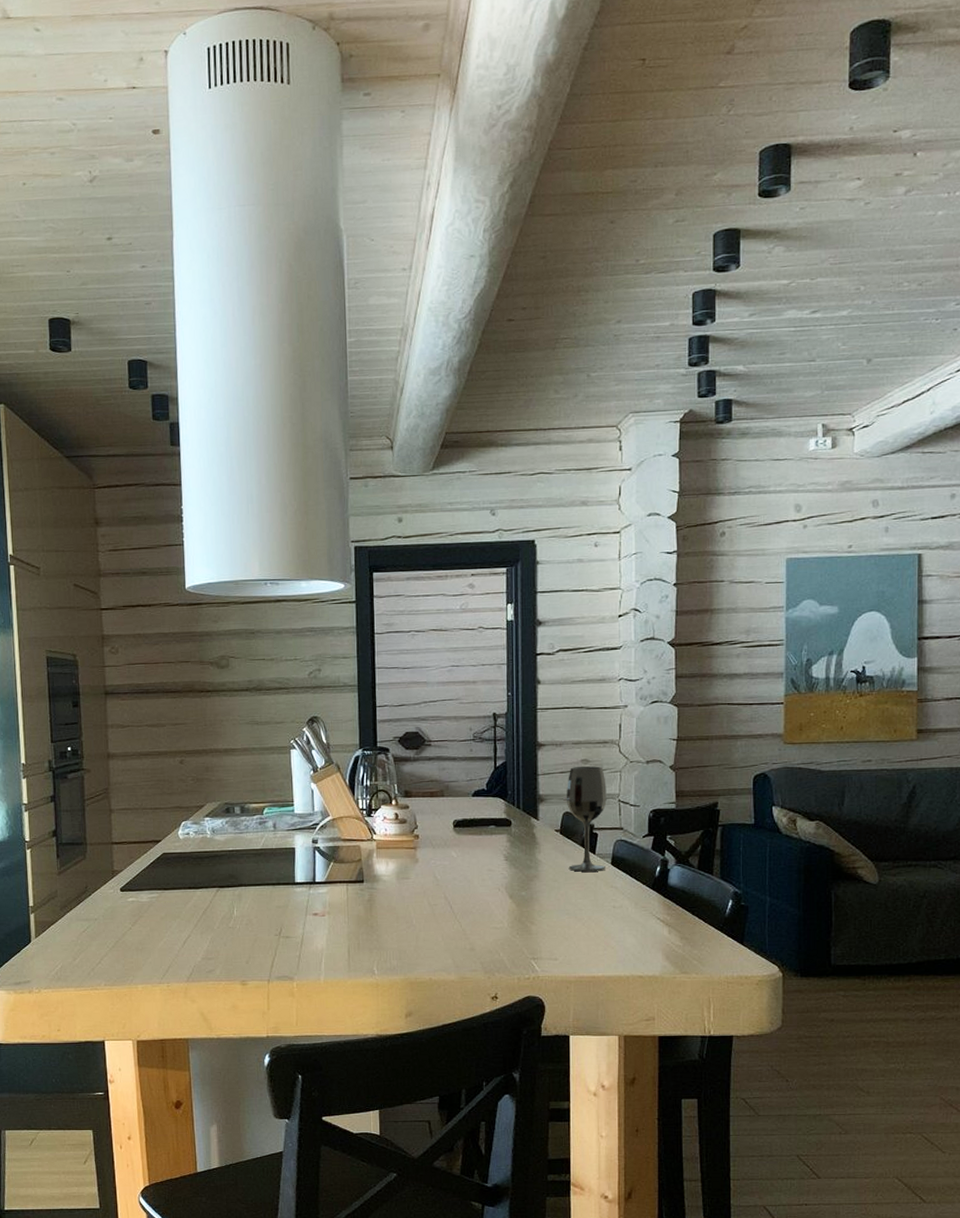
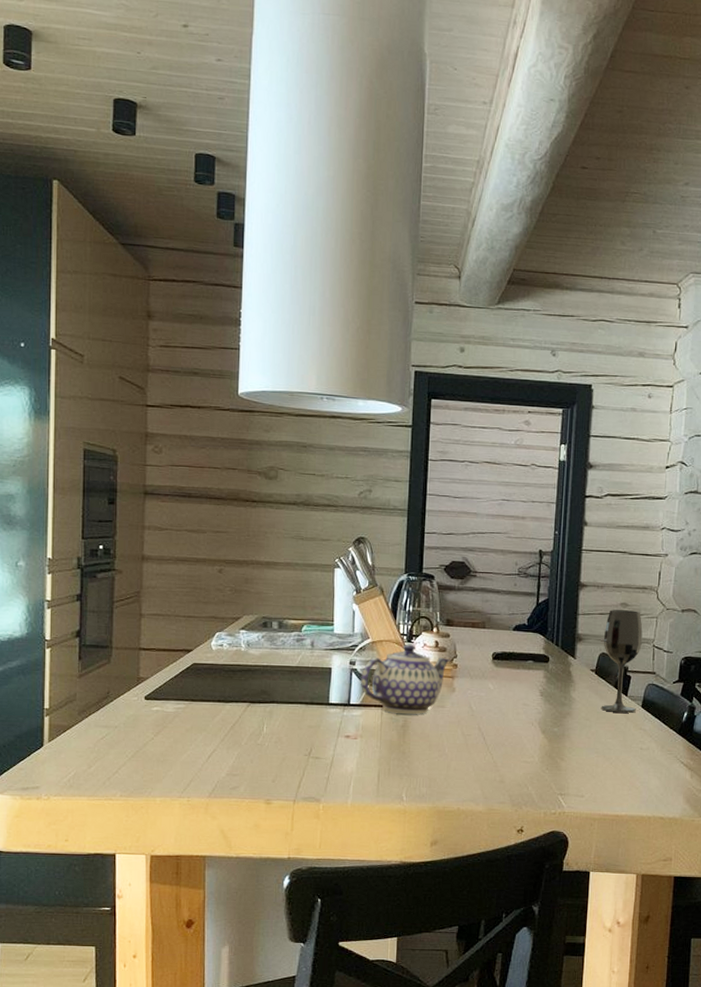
teapot: none [324,818,412,889] -> present [361,644,451,715]

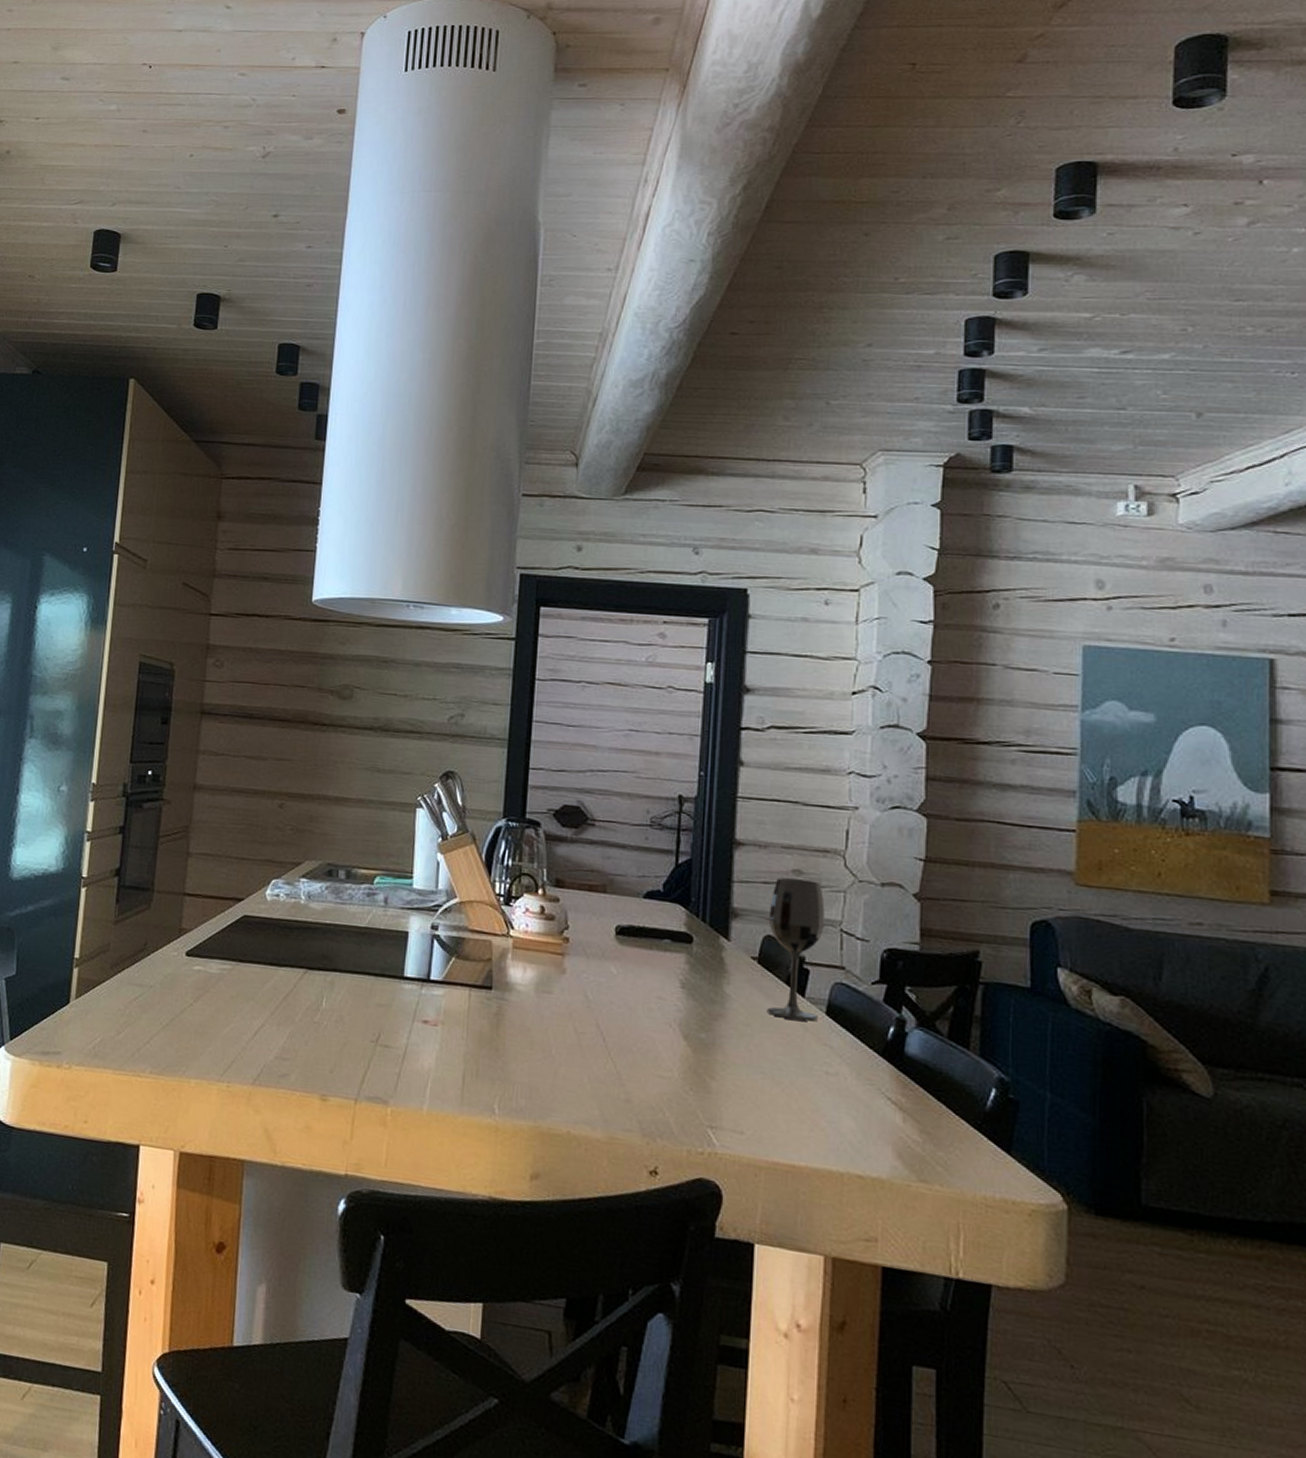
teapot: present [361,644,451,715] -> none [444,907,561,1000]

